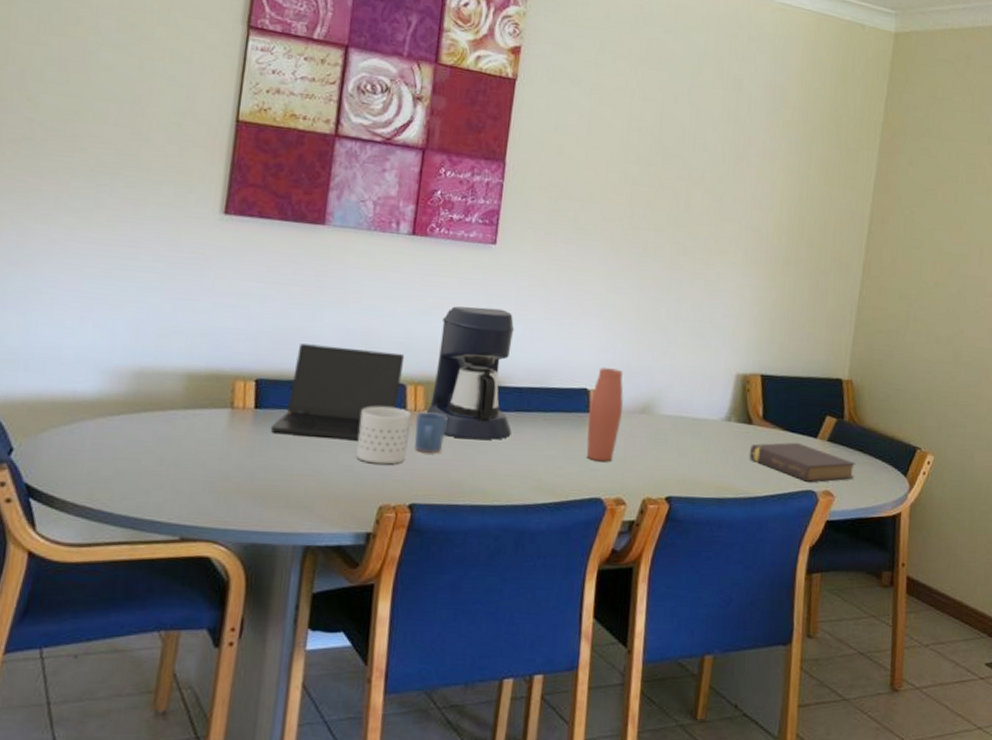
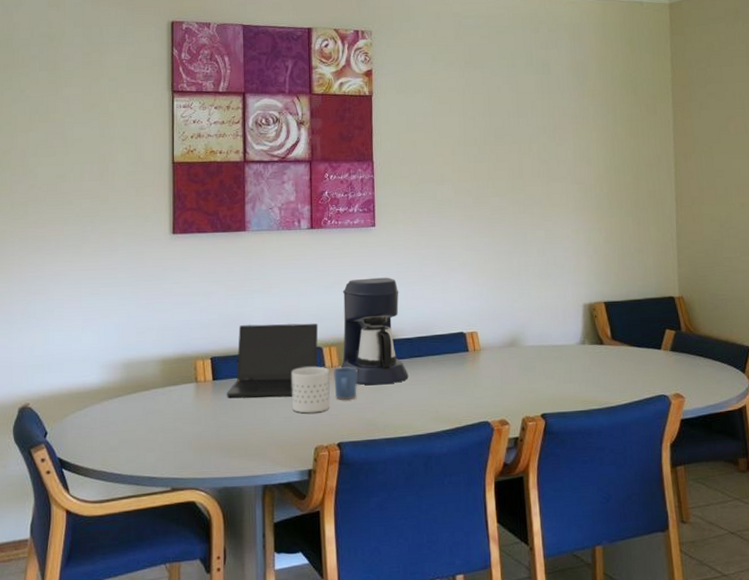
vase: present [586,366,624,462] -> none [467,312,495,391]
book: present [749,442,856,482] -> none [605,355,699,388]

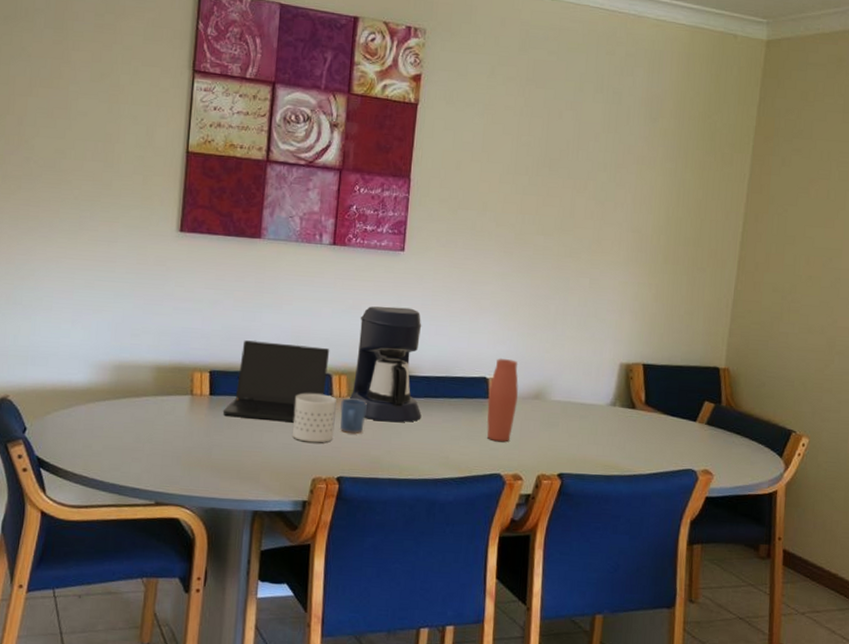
vase: none [467,312,495,391] -> present [486,358,519,442]

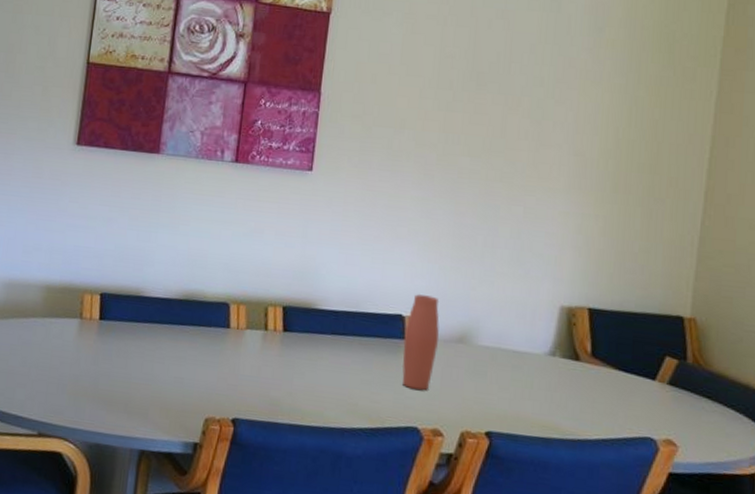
laptop: present [222,340,330,422] -> none [112,262,229,353]
mug: present [292,393,336,443] -> none [184,322,234,379]
mug: present [340,398,367,433] -> none [237,330,267,371]
coffee maker: present [350,306,422,423] -> none [249,230,330,362]

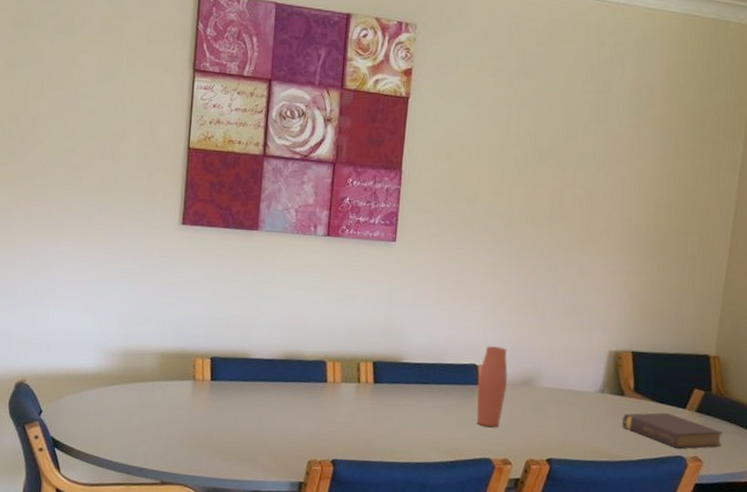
book: none [576,382,703,429] -> present [621,412,724,449]

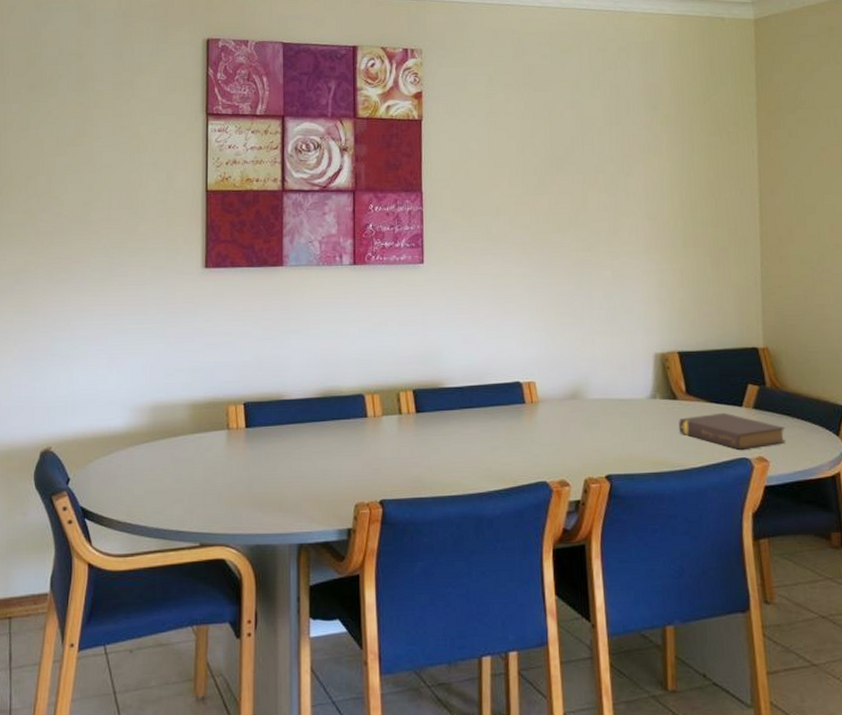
vase: present [476,345,508,428] -> none [523,360,554,448]

